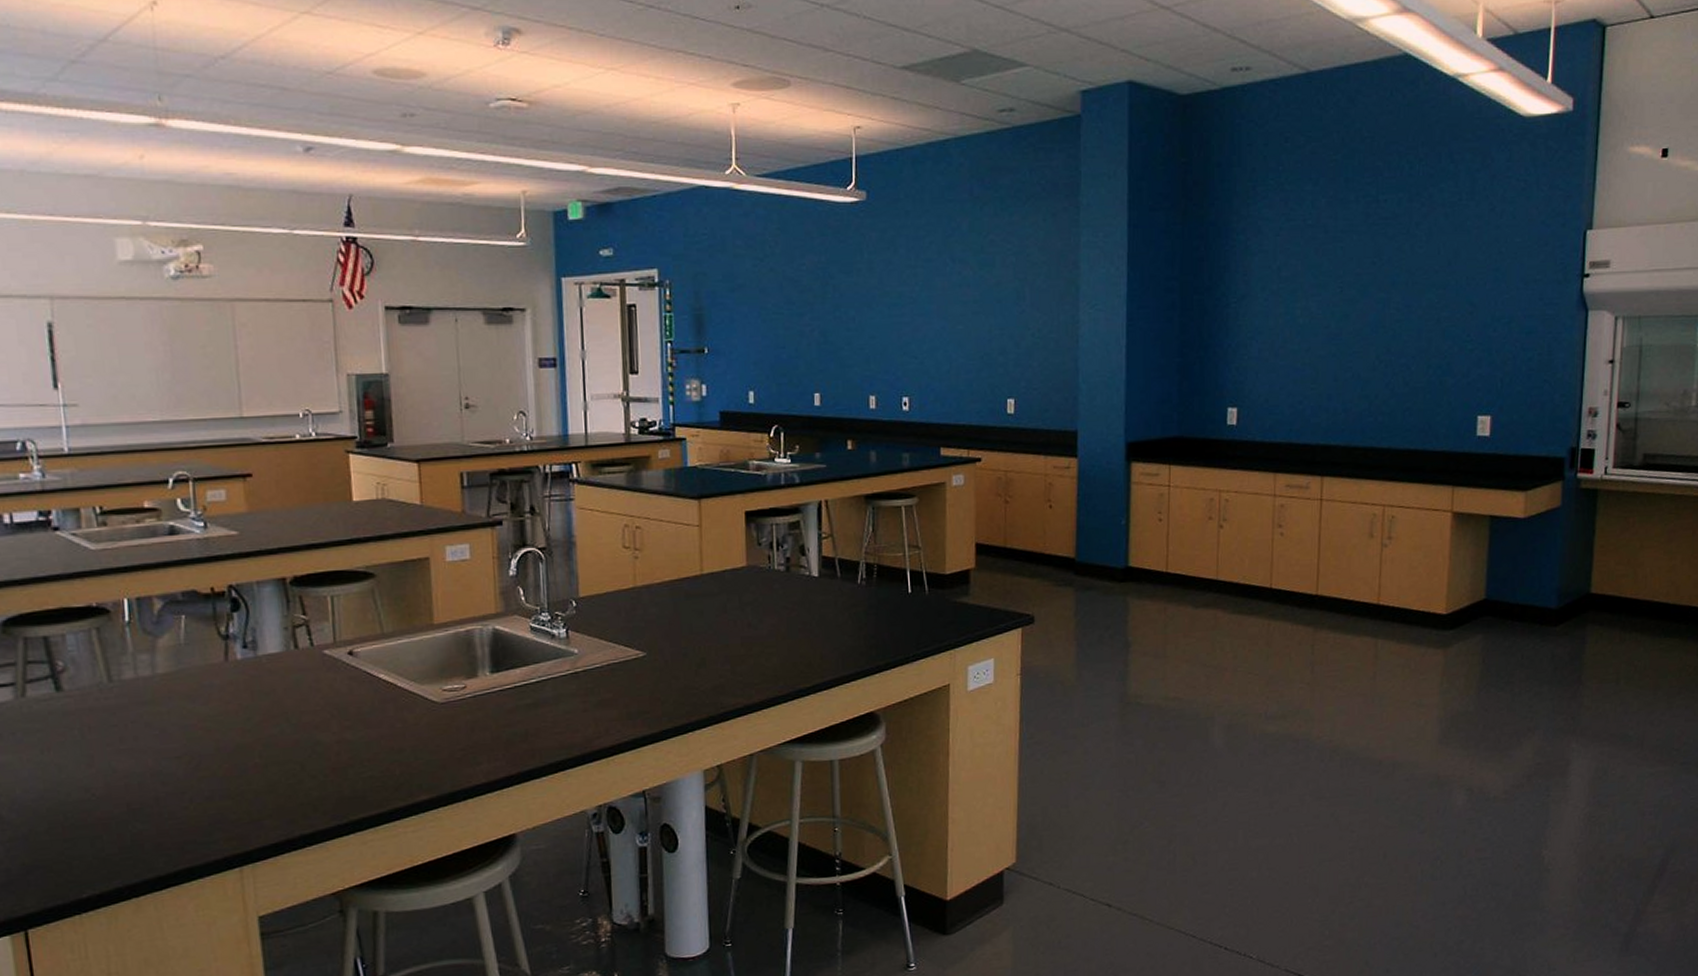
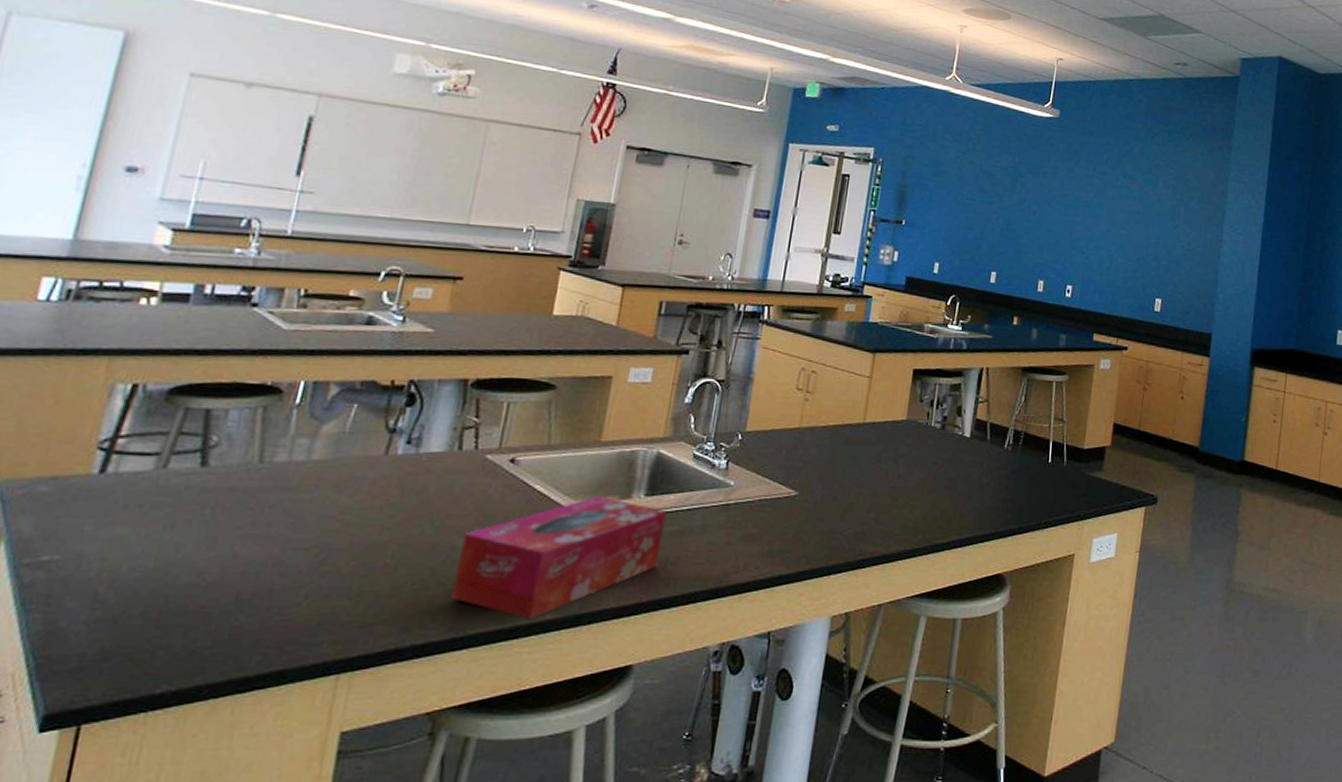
tissue box: none [322,678,518,801] -> present [451,495,667,619]

